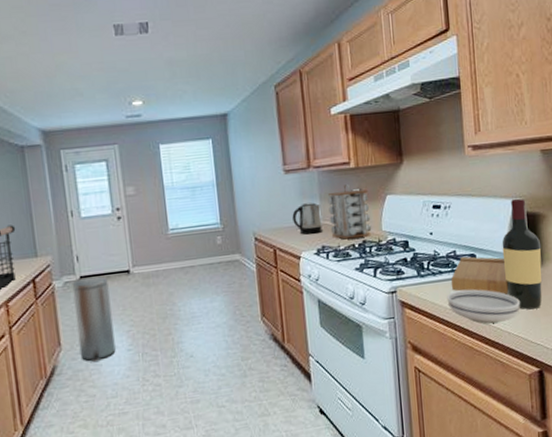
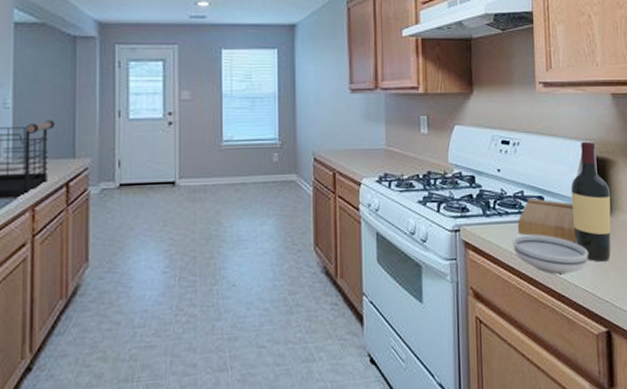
pedal bin: present [72,275,116,363] -> none [109,185,150,284]
kettle: present [292,202,323,235] -> none [355,126,386,160]
spice rack: present [328,183,372,240] -> none [393,109,438,169]

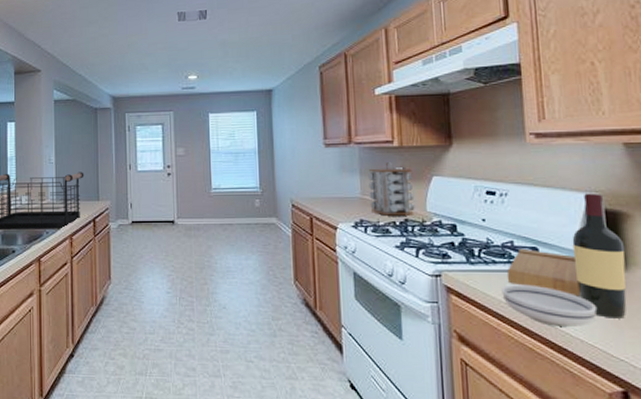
spice rack: none [393,109,438,169] -> present [368,161,415,216]

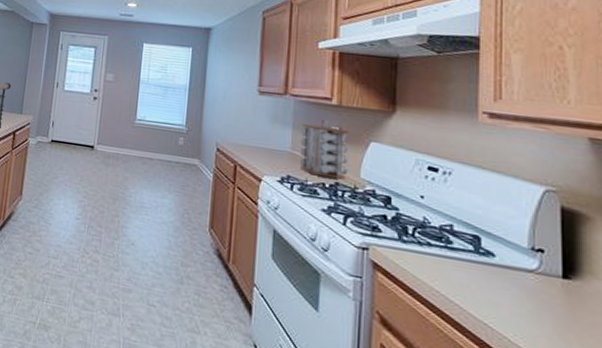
bowl: present [501,284,597,328] -> none [434,271,541,333]
cutting board: present [507,248,580,297] -> none [442,234,524,299]
wine bottle: present [572,193,627,319] -> none [520,185,581,332]

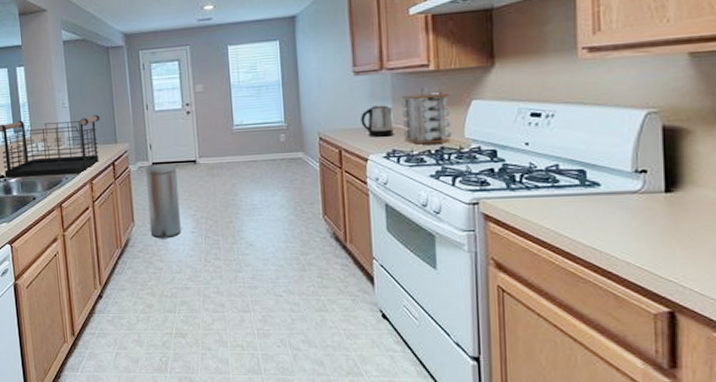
pedal bin: none [35,142,74,221] -> present [145,163,181,240]
kettle: none [259,127,292,162] -> present [360,105,394,137]

